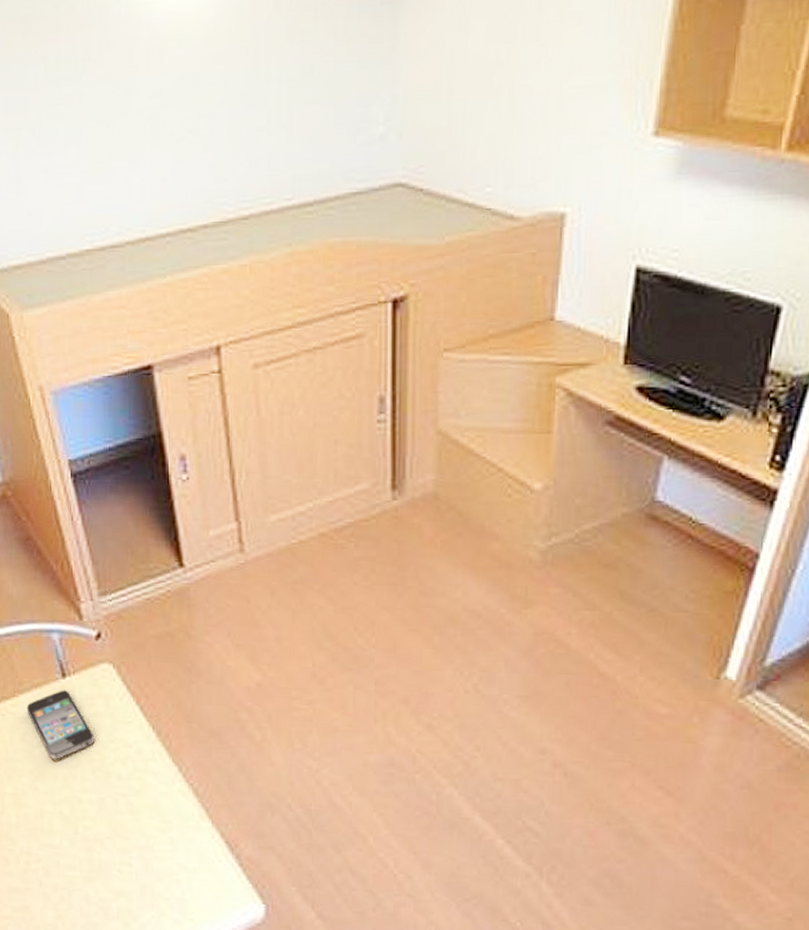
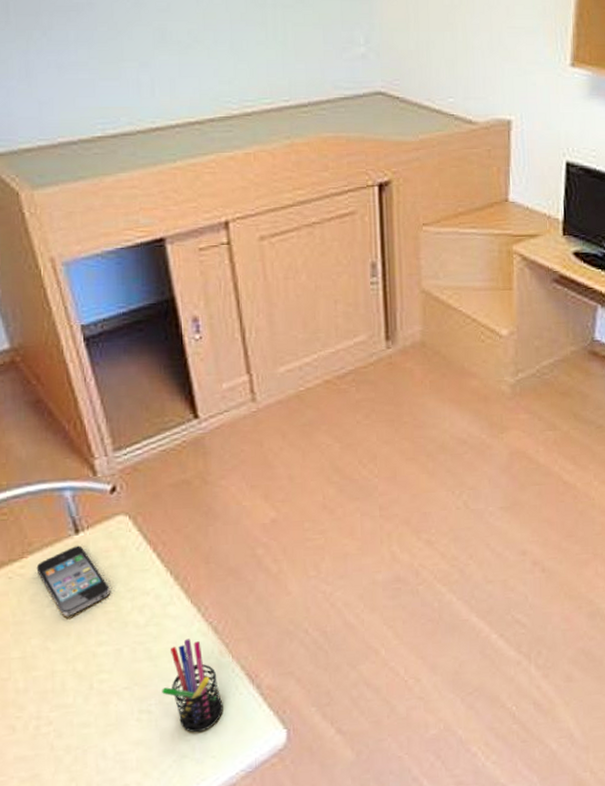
pen holder: none [142,797,202,893] -> present [162,638,223,733]

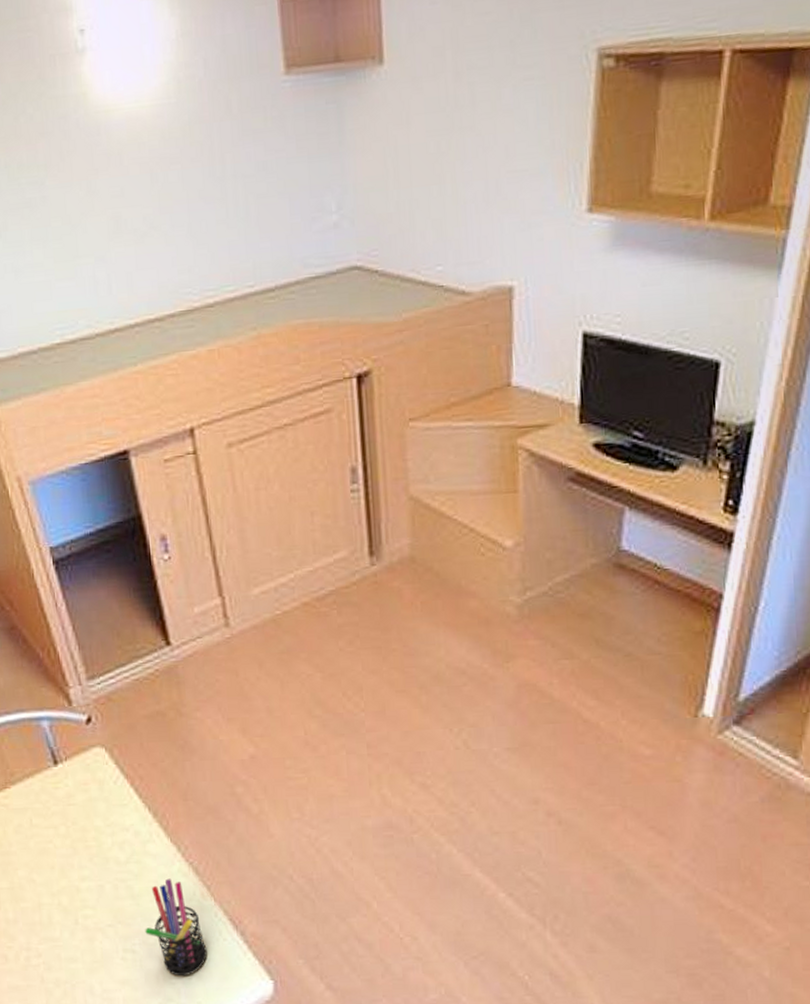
smartphone: present [36,545,110,616] -> none [19,777,90,849]

